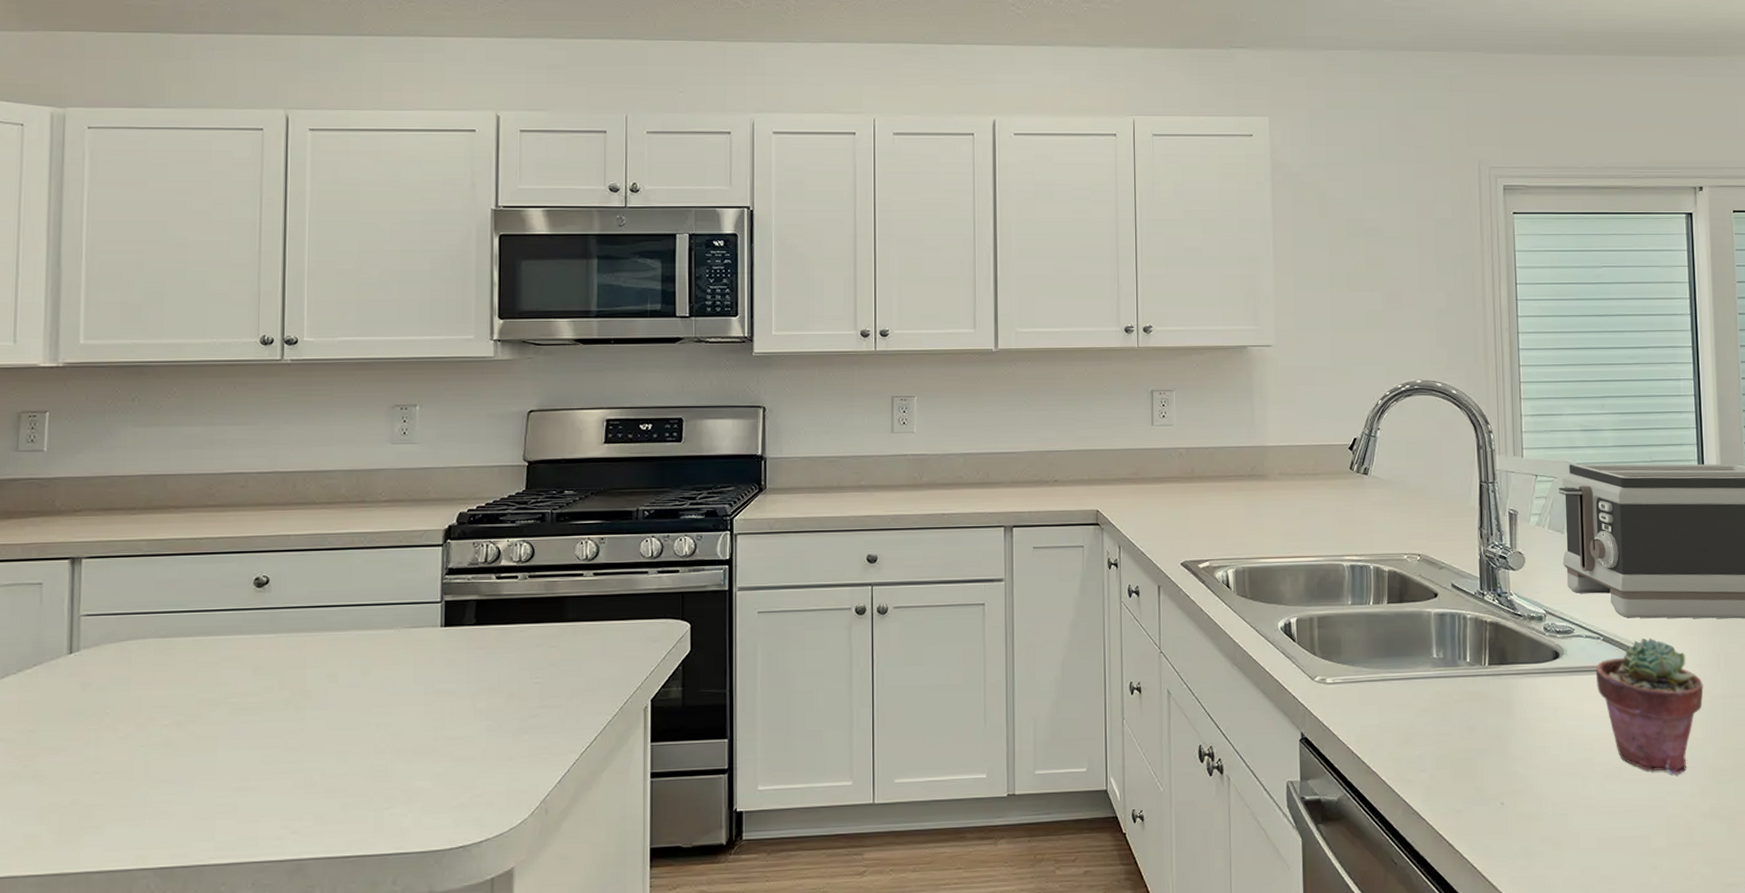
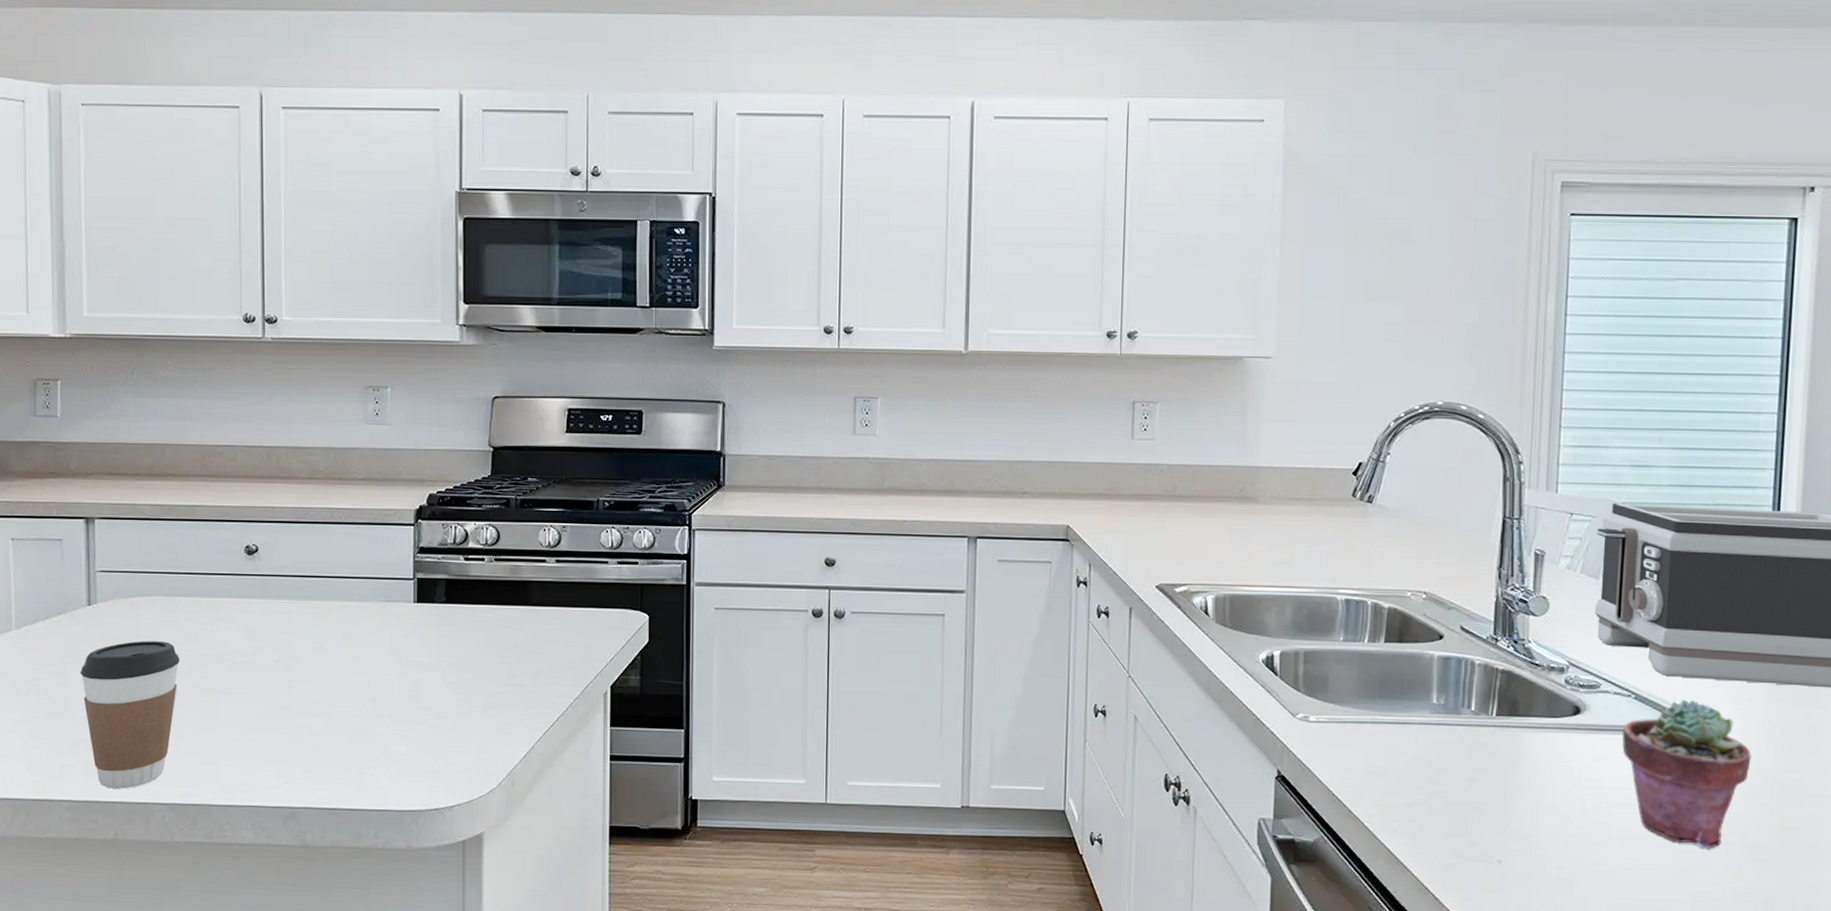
coffee cup: none [55,687,176,857] -> present [79,641,181,789]

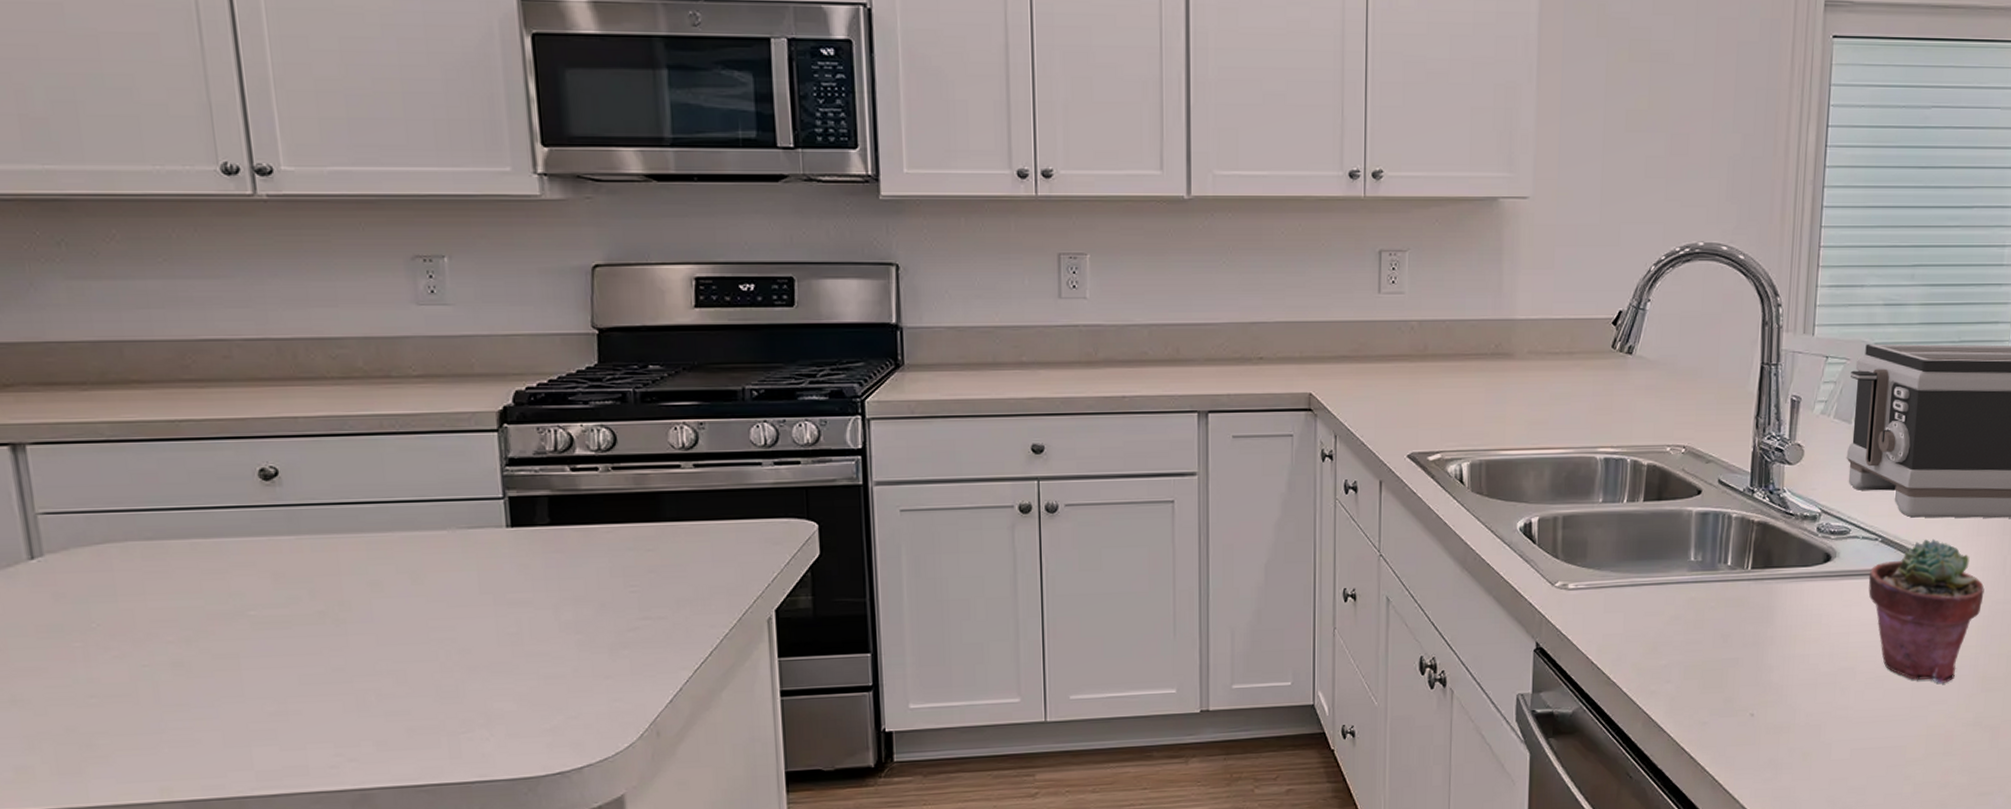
coffee cup: present [79,641,181,789] -> none [28,598,180,790]

